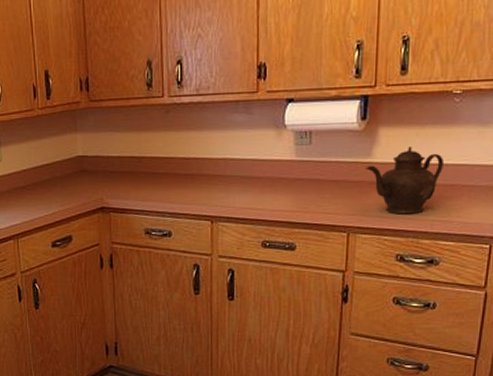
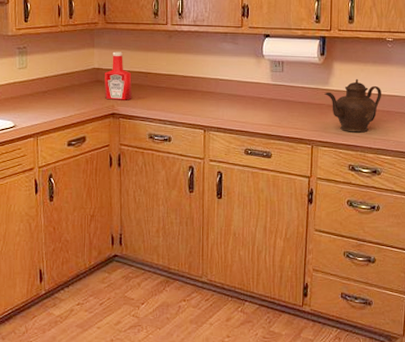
ketchup bottle: none [91,134,123,192] -> present [104,51,132,100]

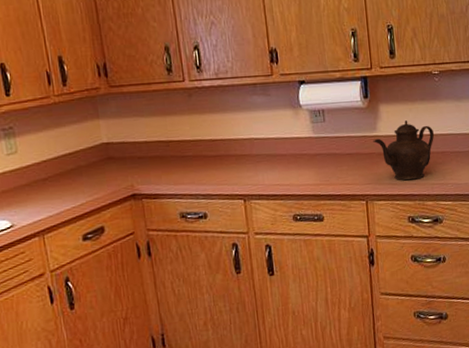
ketchup bottle: present [104,51,132,100] -> none [117,119,153,179]

